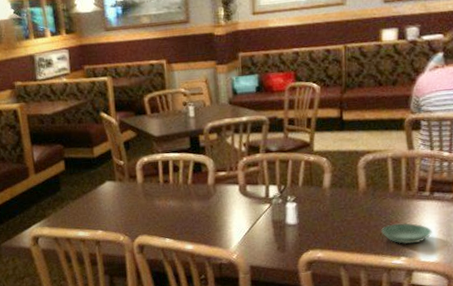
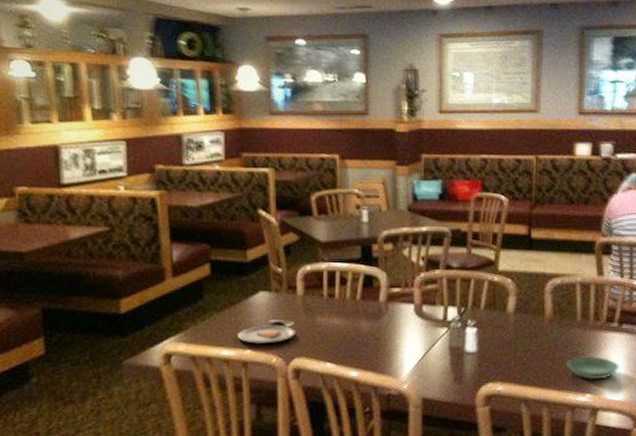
dinner plate: none [91,204,138,226] -> present [238,319,296,345]

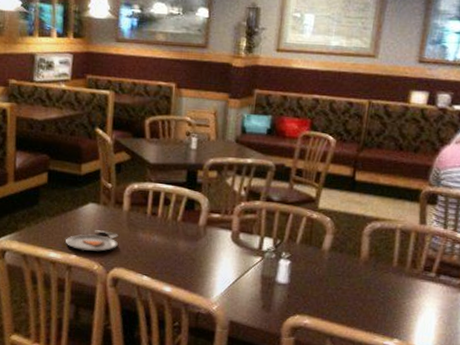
saucer: present [567,356,620,380] -> none [377,301,433,327]

